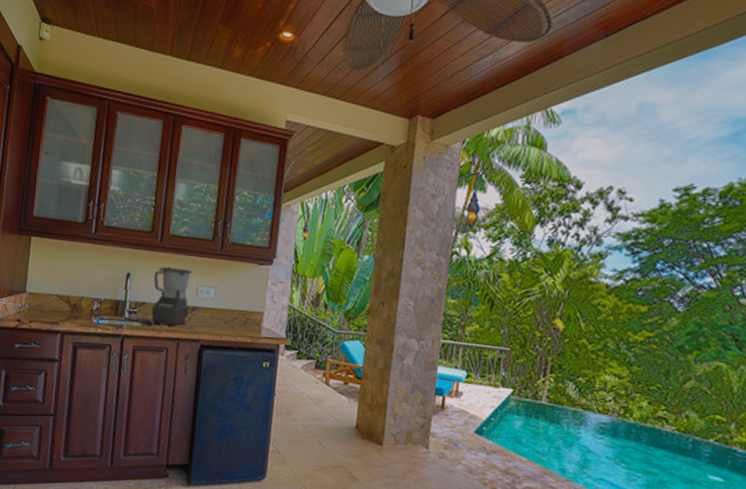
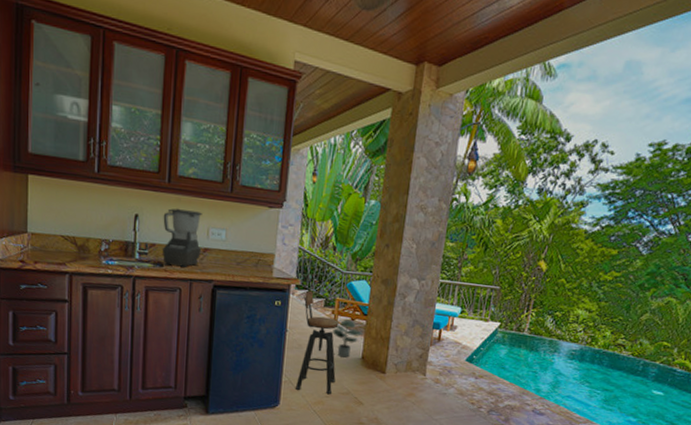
bar stool: none [283,351,331,468] -> present [295,290,339,395]
potted plant: none [324,383,358,426] -> present [333,319,364,358]

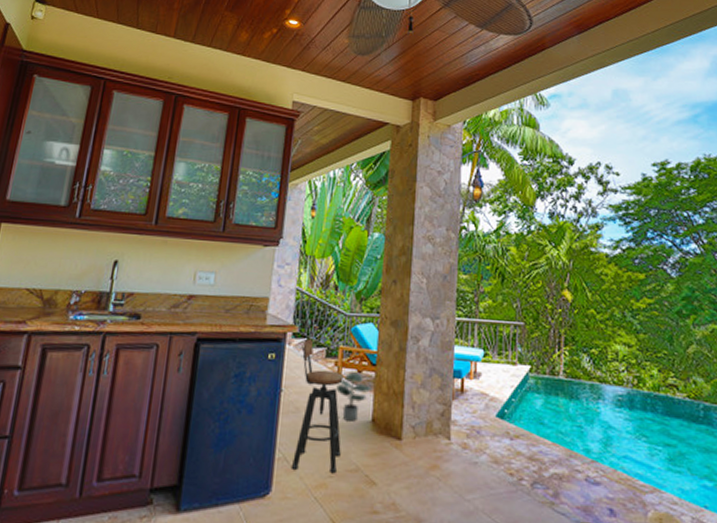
blender: present [162,208,203,268] -> none [140,251,190,319]

